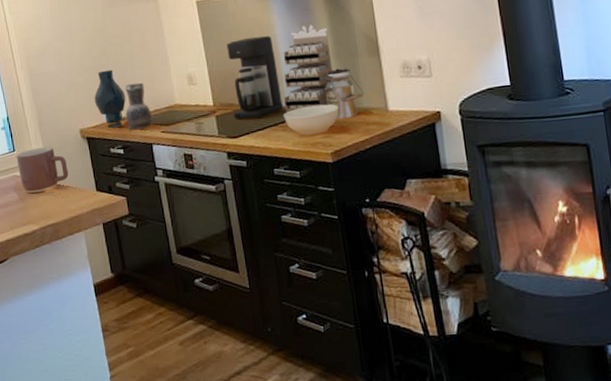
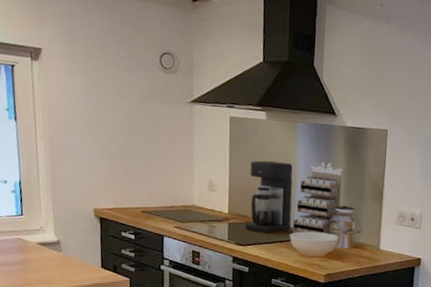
mug: present [16,147,69,194] -> none [23,217,76,259]
vase: present [94,69,126,129] -> none [113,159,146,215]
ceramic jug: present [125,82,152,131] -> none [142,177,168,222]

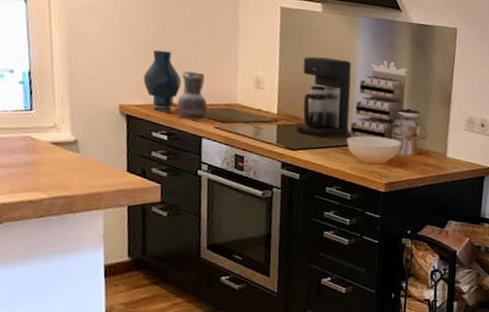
vase: none [113,159,146,215] -> present [143,50,182,113]
ceramic jug: none [142,177,168,222] -> present [177,71,208,121]

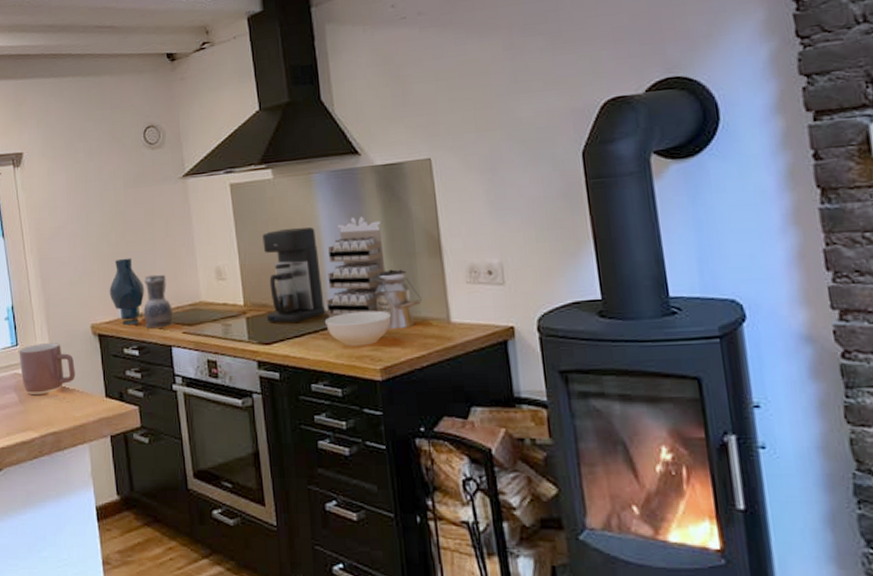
mug: none [32,112,97,161] -> present [19,343,75,396]

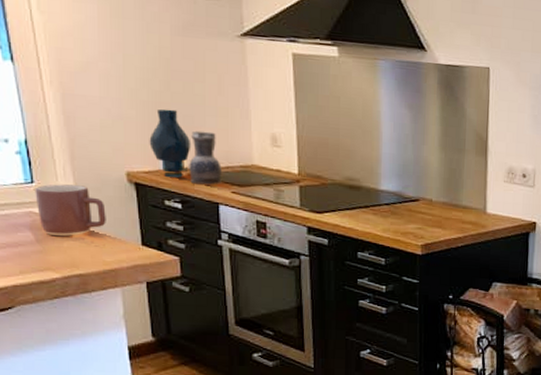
coffee maker: present [262,227,325,324] -> none [320,107,377,197]
bowl: present [324,310,391,347] -> none [375,193,436,224]
spice rack: present [327,216,422,330] -> none [379,108,465,214]

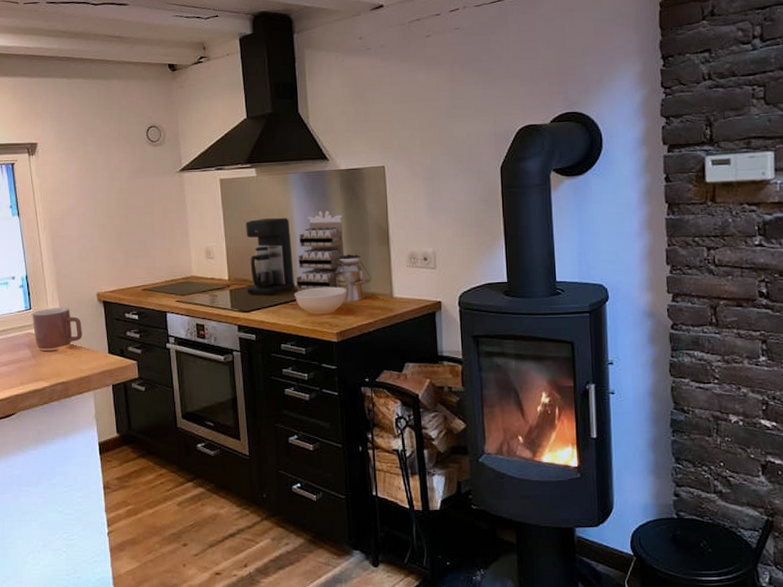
vase: present [149,109,191,179] -> none [113,238,145,295]
ceramic jug: present [189,130,222,186] -> none [143,252,168,298]
coffee maker: none [320,107,377,197] -> present [246,217,295,296]
bowl: none [375,193,436,224] -> present [294,286,347,315]
spice rack: none [379,108,465,214] -> present [296,211,372,302]

